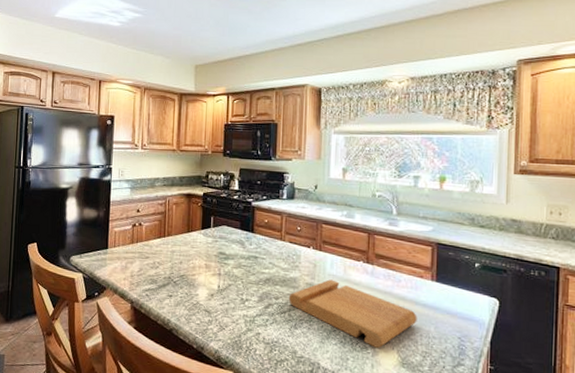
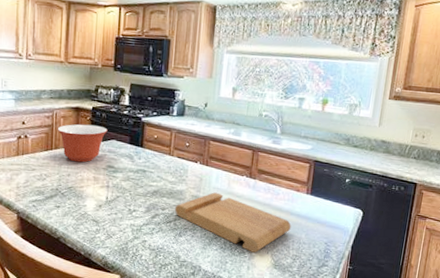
mixing bowl: none [170,210,219,250] -> present [57,124,108,163]

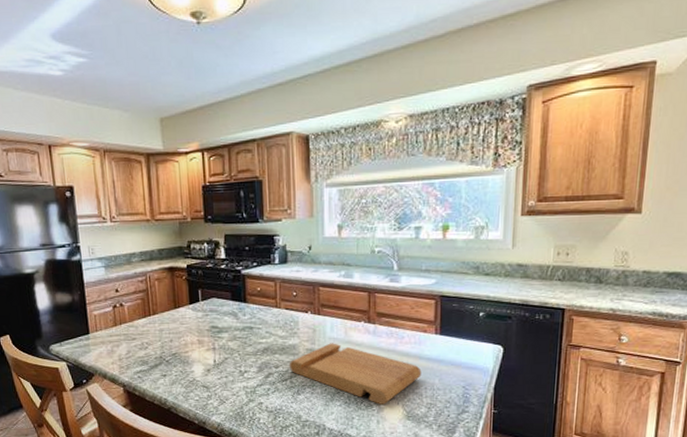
mixing bowl: present [57,124,108,163] -> none [153,284,206,326]

